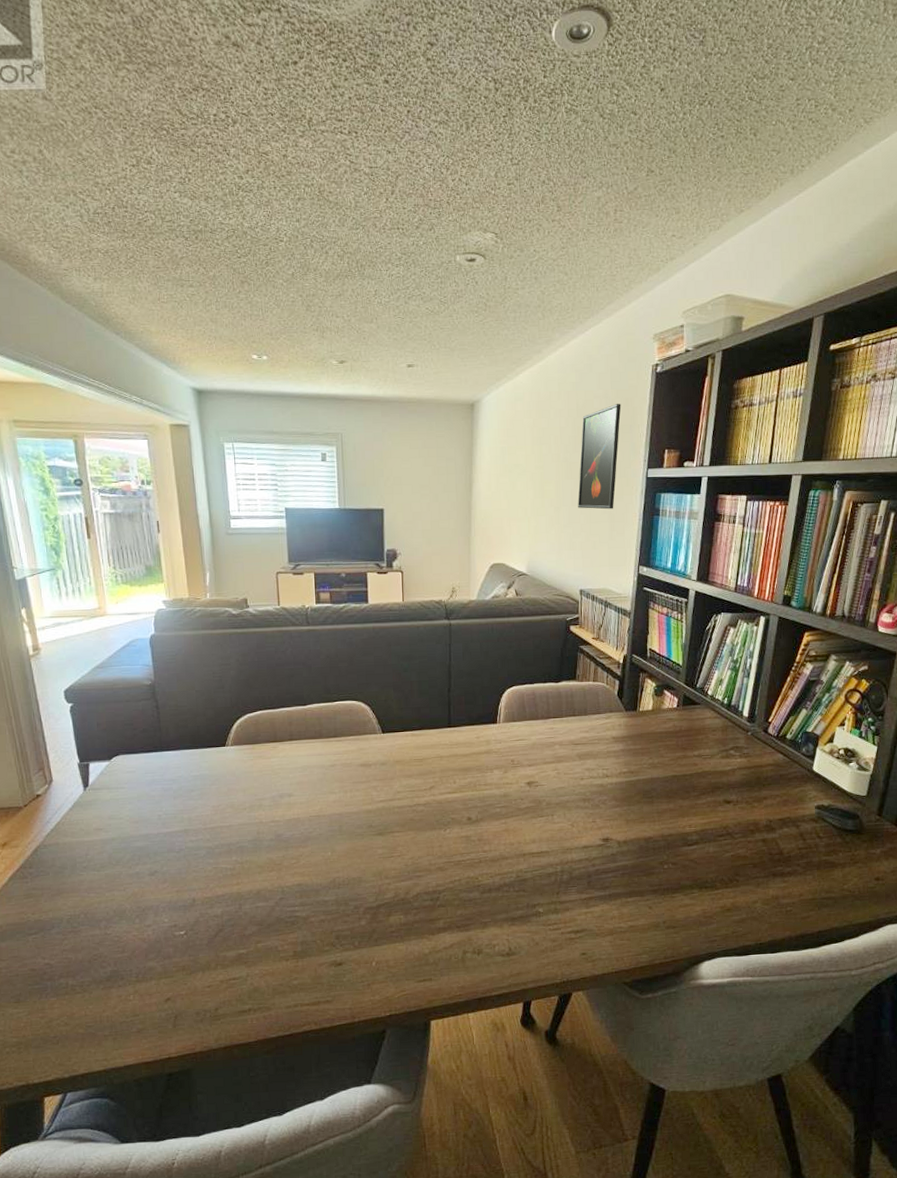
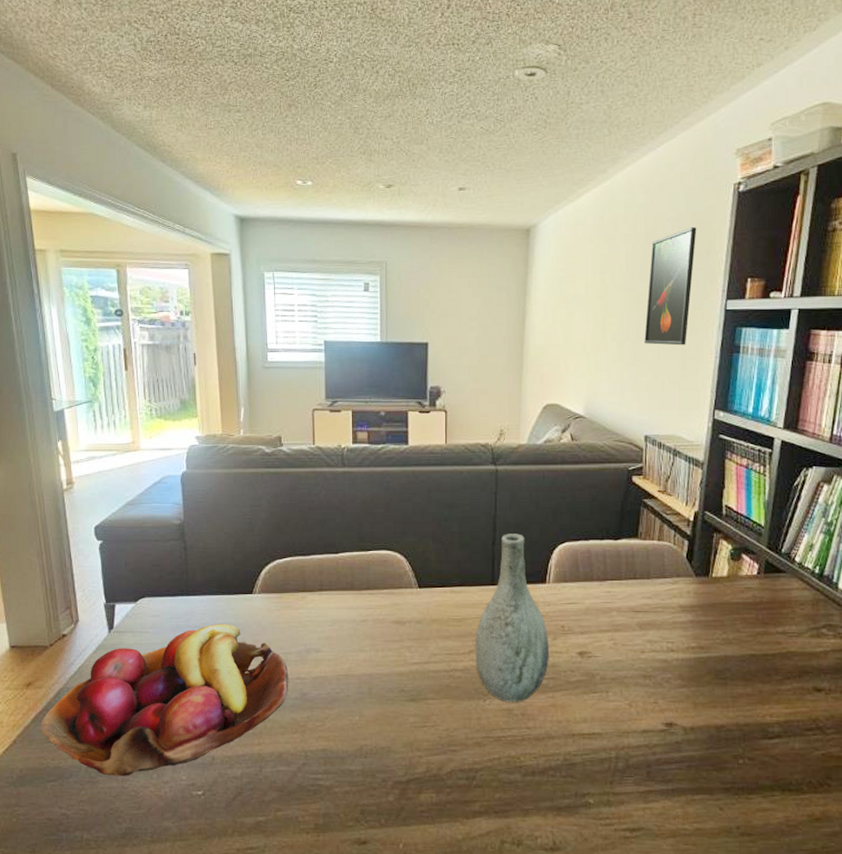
fruit basket: none [18,775,264,925] -> present [40,624,289,776]
vase: none [434,680,501,830] -> present [474,534,549,702]

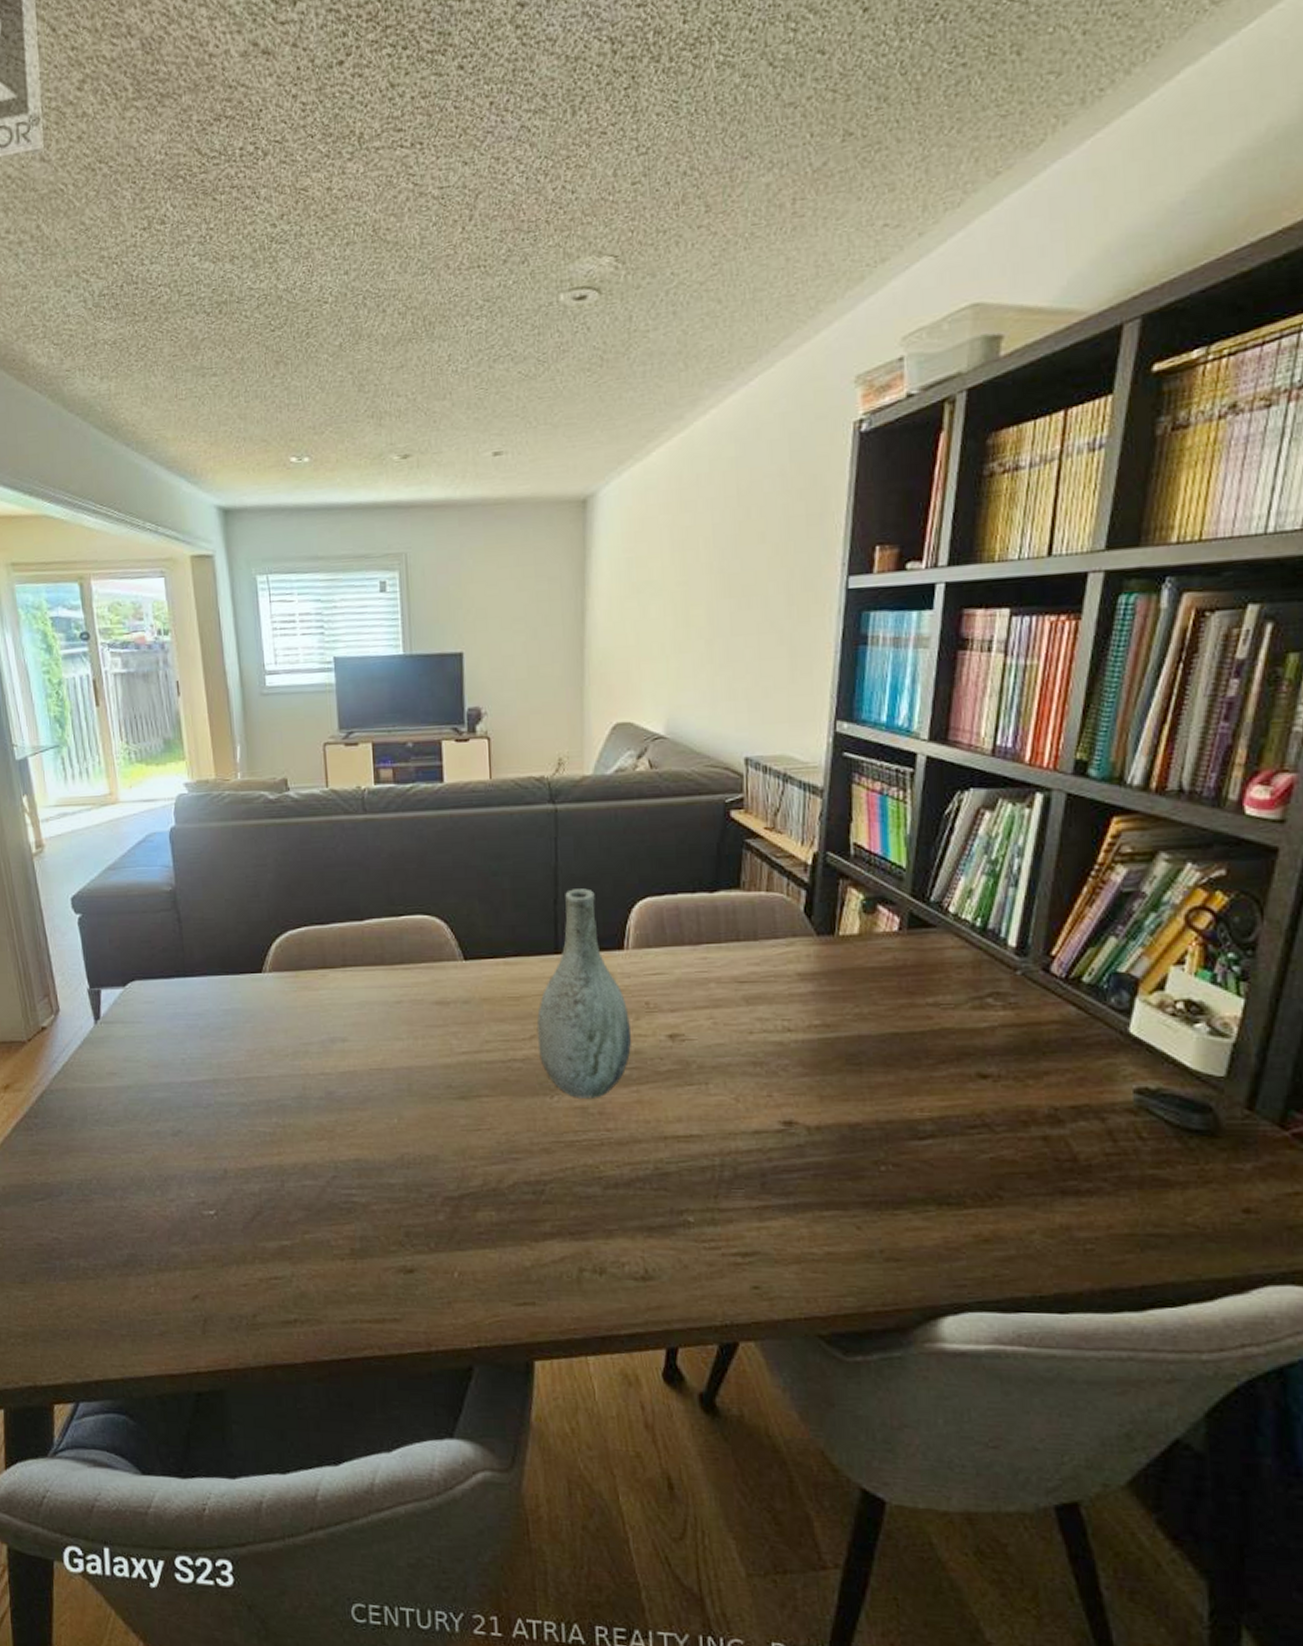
fruit basket: present [40,624,289,776] -> none [22,1010,312,1194]
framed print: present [644,227,697,346] -> none [740,483,806,640]

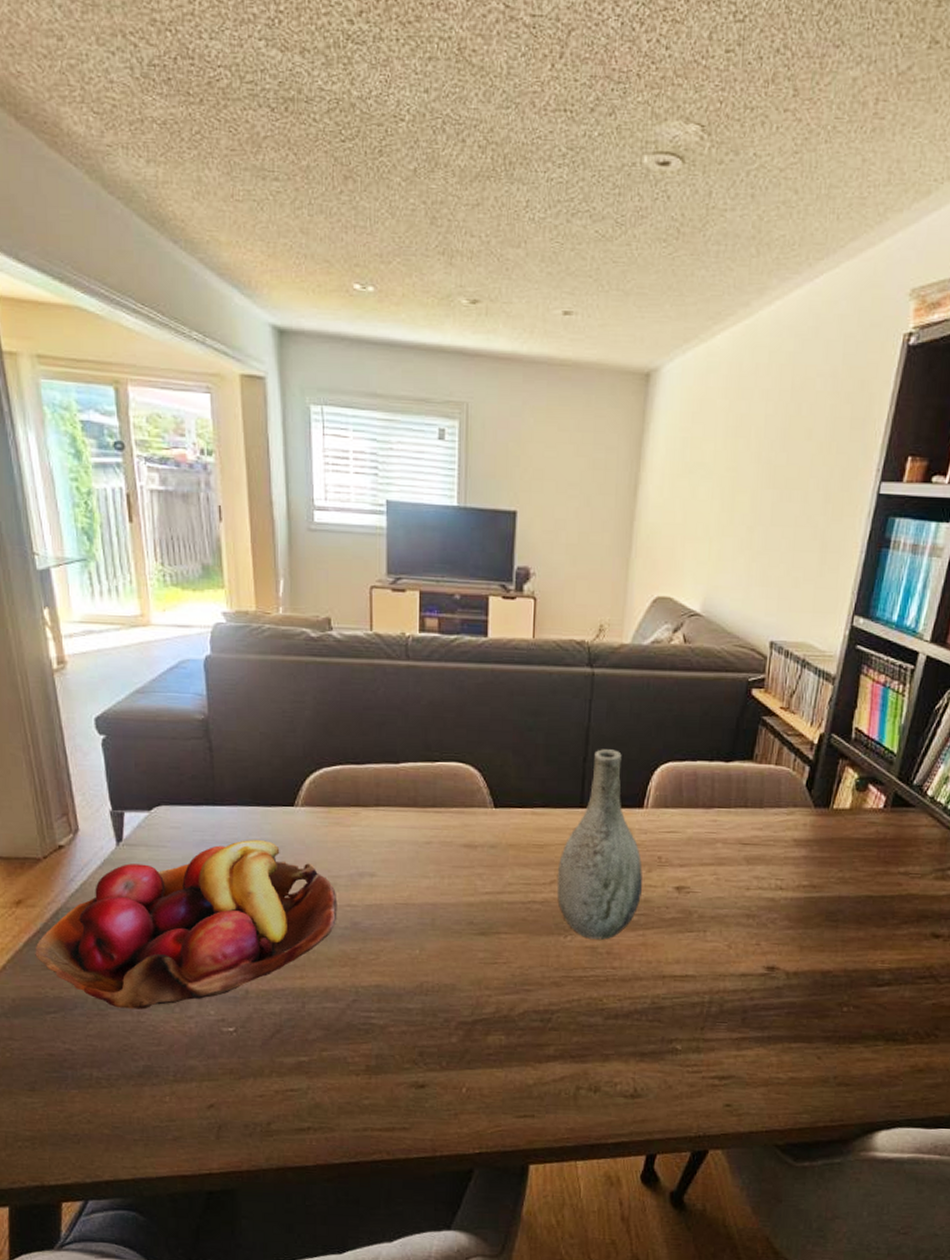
fruit basket: none [22,1010,312,1194] -> present [35,840,338,1010]

